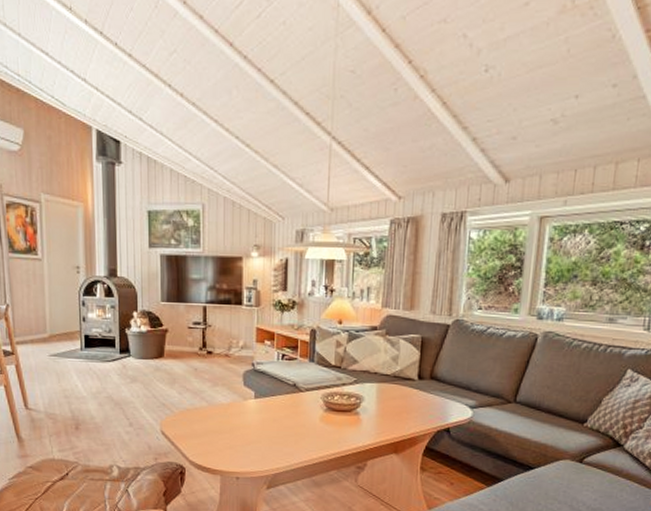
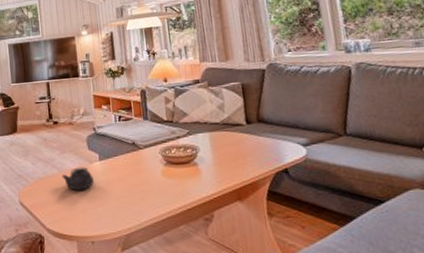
teapot: none [211,402,246,426] -> present [61,167,94,191]

